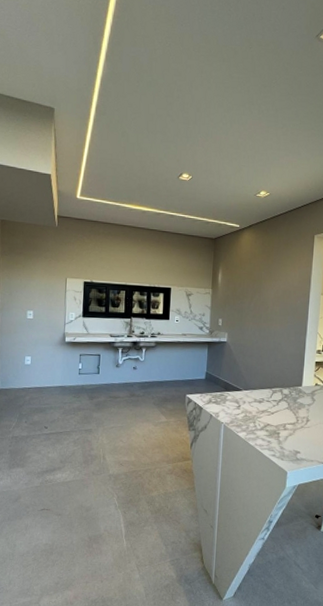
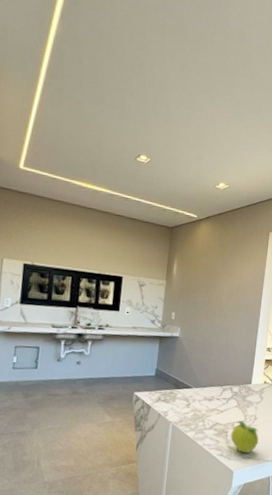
fruit: none [283,421,312,455] -> present [230,420,259,454]

